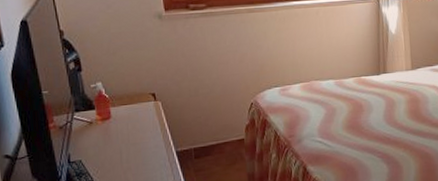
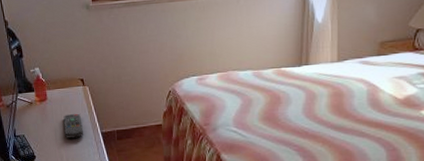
remote control: none [131,131,155,161] -> present [63,113,83,138]

